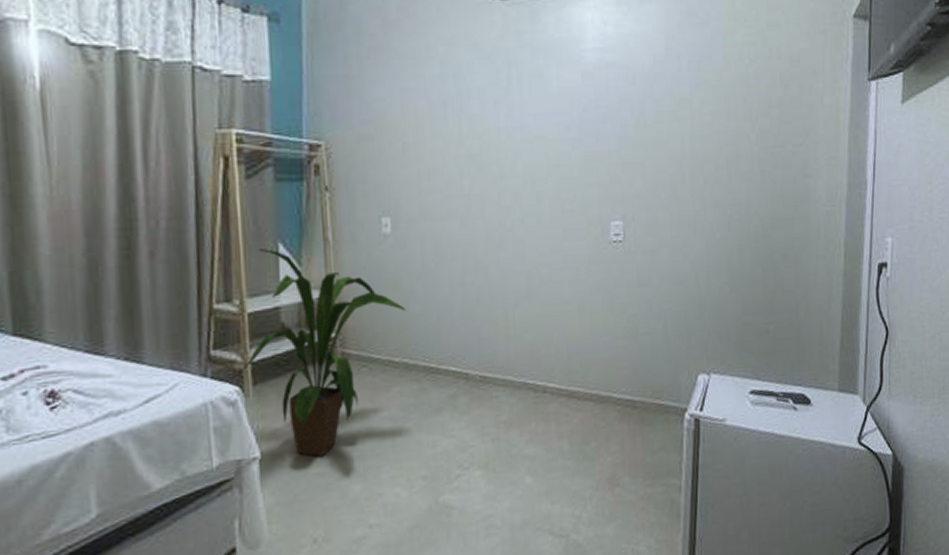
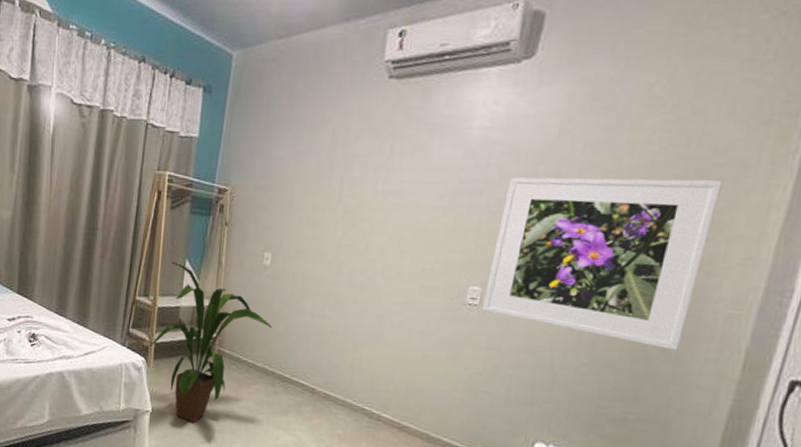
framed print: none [626,89,802,255] -> present [481,177,722,351]

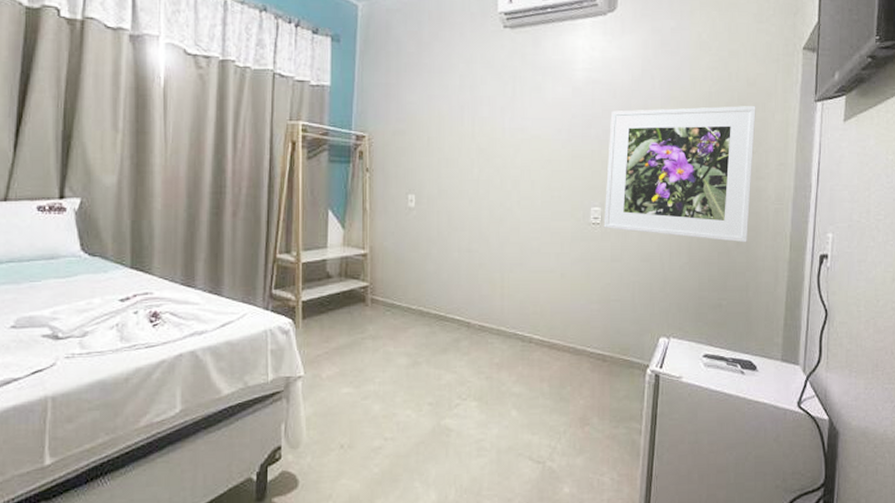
house plant: present [149,262,273,423] -> none [296,214,423,379]

